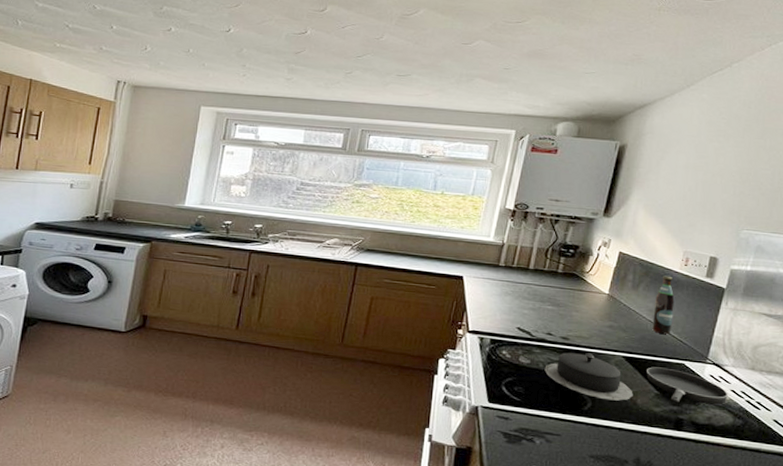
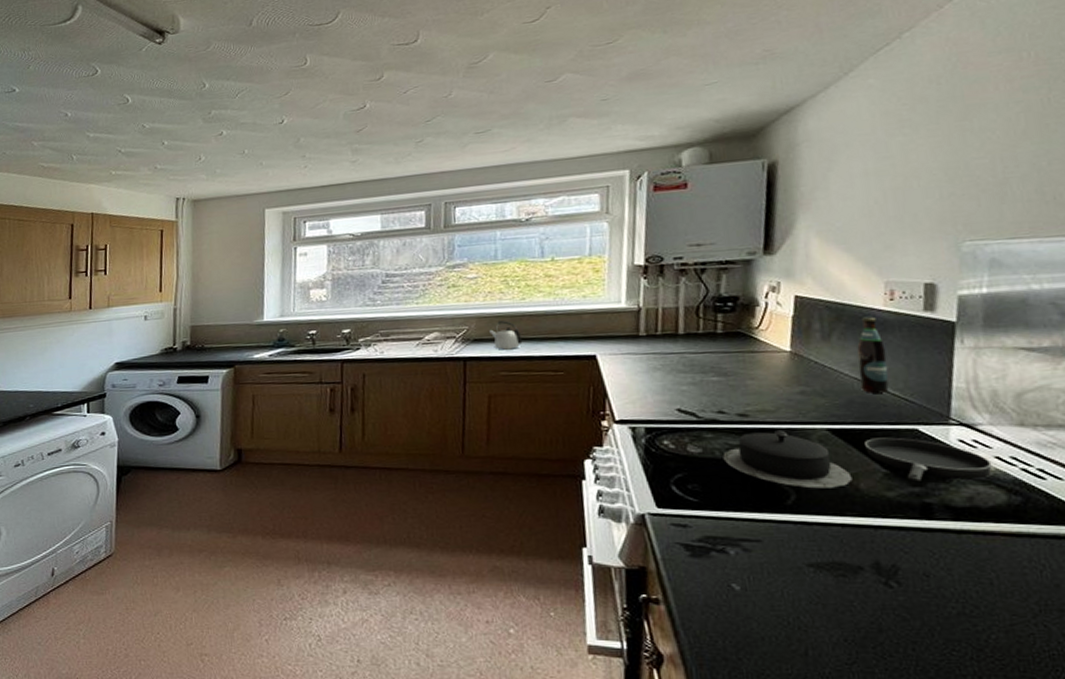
kettle: none [381,236,406,262] -> present [489,320,522,350]

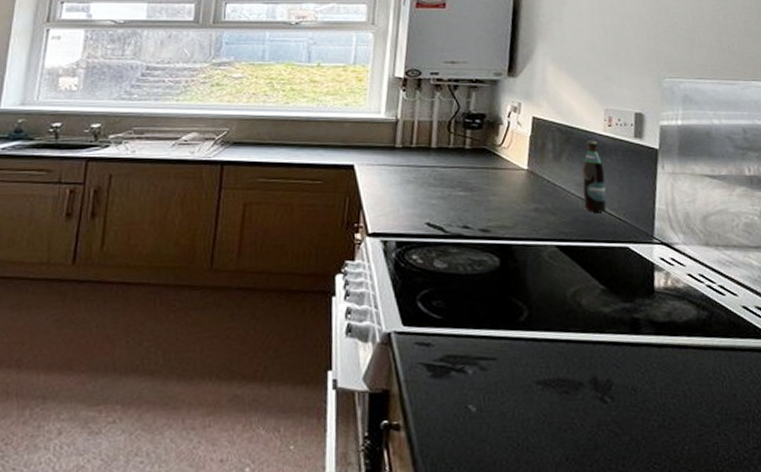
kettle: present [489,320,522,350] -> none [250,123,282,155]
cooking pot: present [723,430,853,489] -> none [465,246,576,305]
frying pan: present [865,437,993,482] -> none [587,254,686,298]

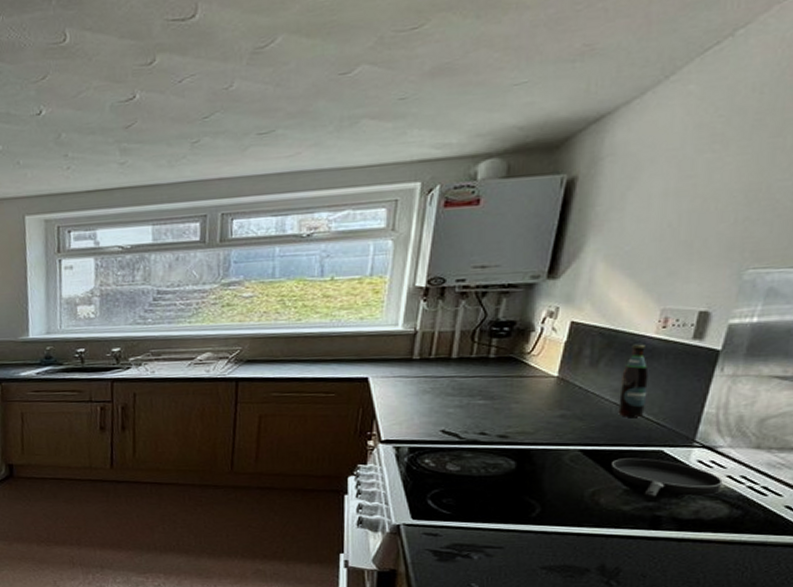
frying pan: none [587,254,686,298] -> present [612,458,723,497]

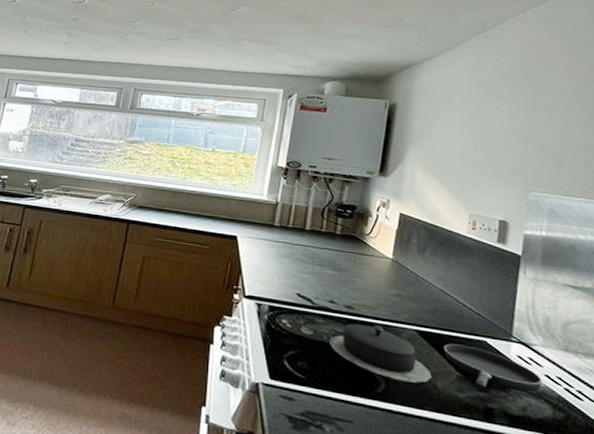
cooking pot: none [479,450,595,503] -> present [329,323,432,383]
bottle: present [618,344,649,418] -> none [444,240,467,307]

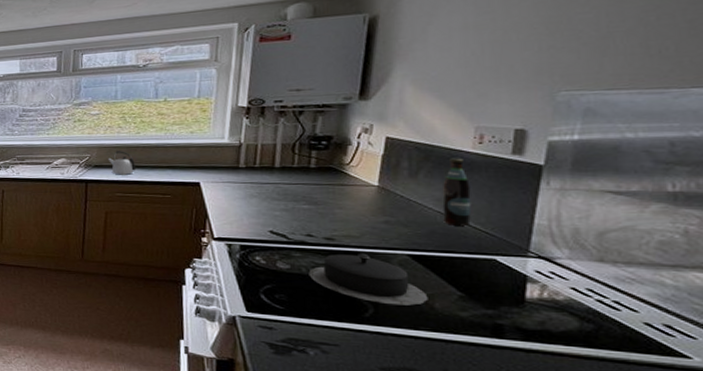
kettle: none [153,193,178,220] -> present [108,150,135,175]
bottle: none [444,240,467,307] -> present [442,158,472,227]
frying pan: present [444,343,542,393] -> none [443,265,567,306]

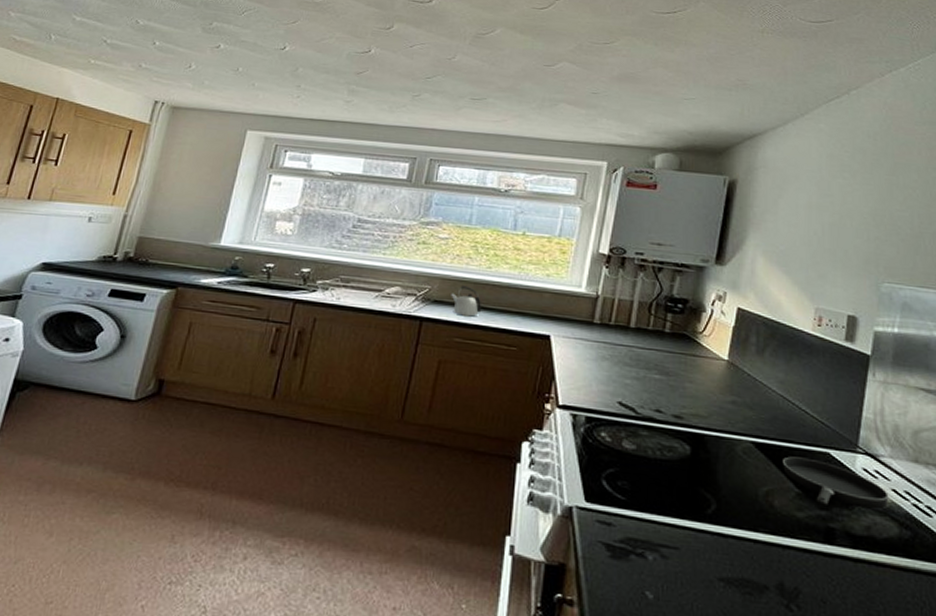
cooking pot: present [308,253,428,306] -> none [654,435,768,502]
bottle: present [442,158,472,227] -> none [785,338,810,415]
frying pan: none [443,265,567,306] -> present [783,456,889,510]

